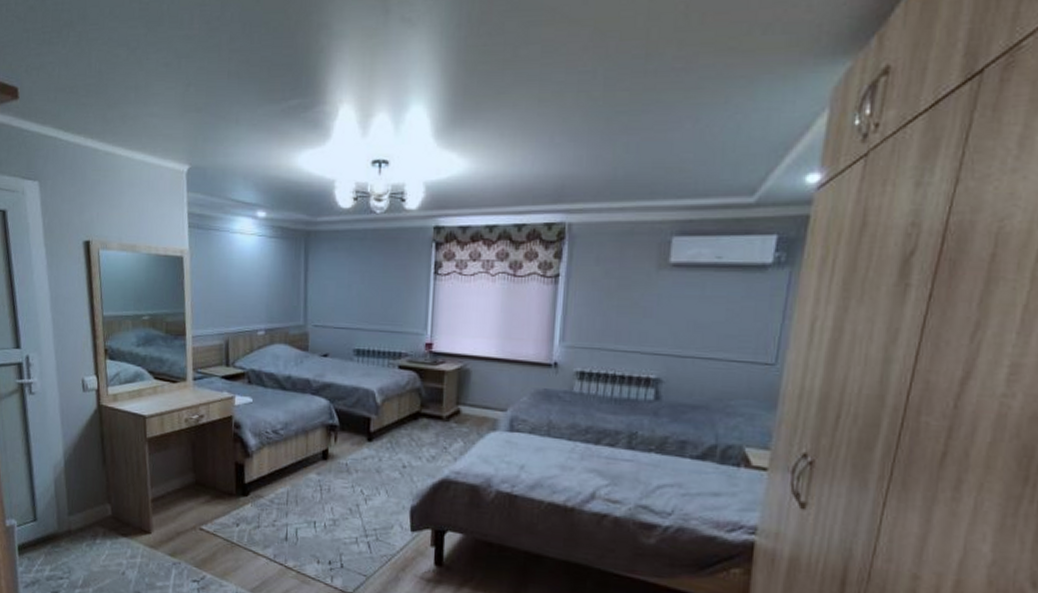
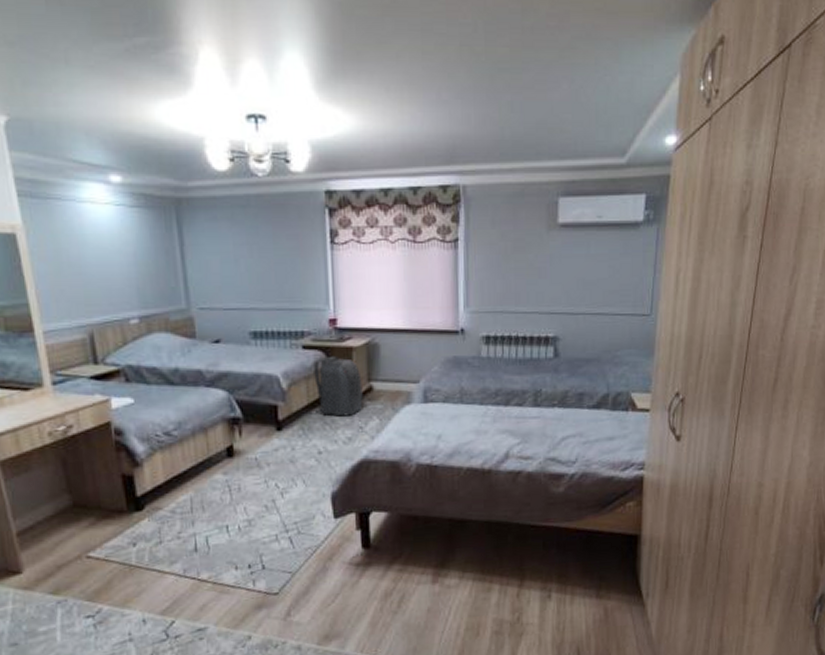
backpack: none [404,377,451,436] -> present [313,355,363,417]

